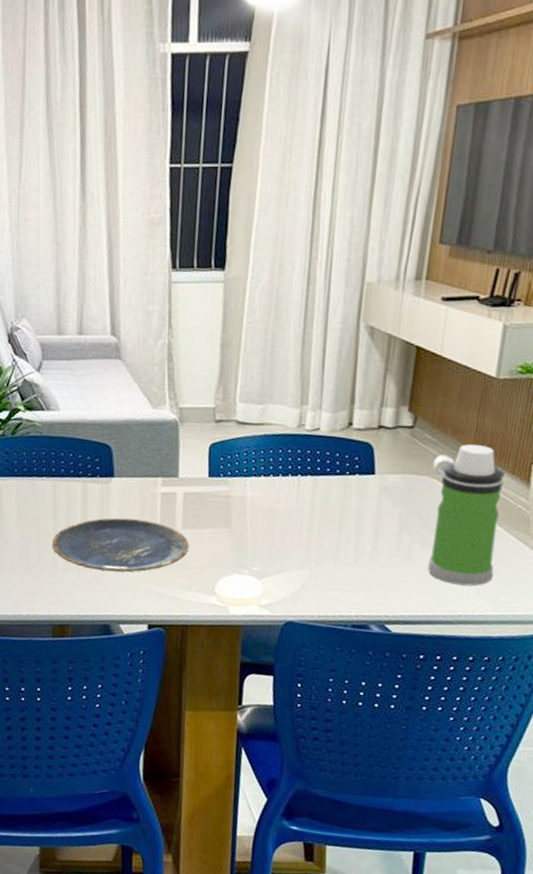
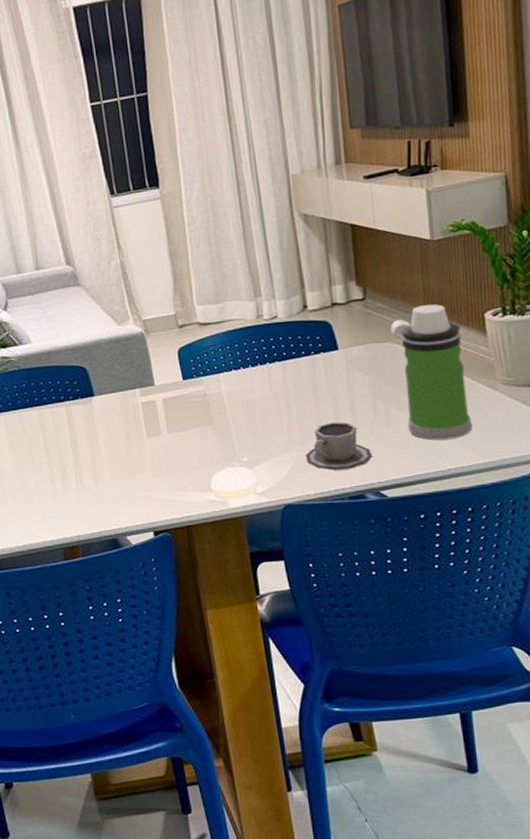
plate: present [52,517,189,572] -> none [47,431,178,488]
cup: none [317,547,386,598] -> present [305,422,373,470]

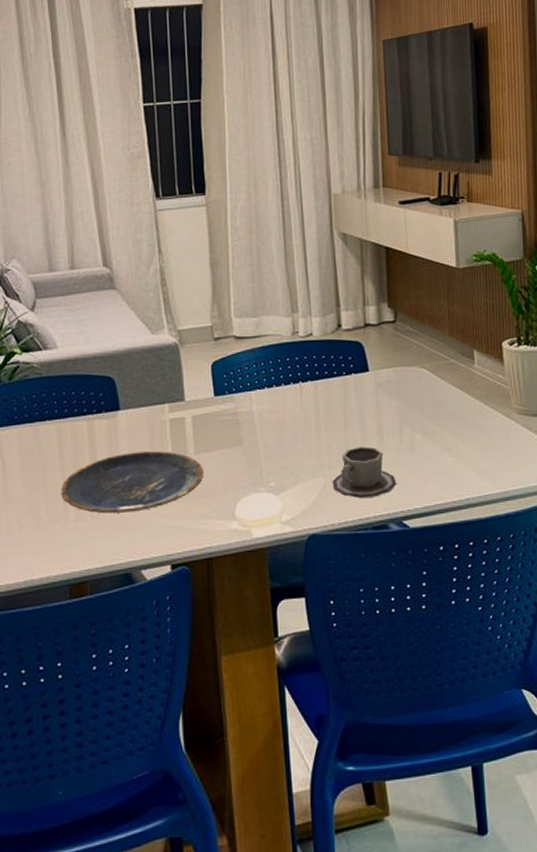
plate: none [47,431,178,488] -> present [61,451,204,514]
water bottle: present [390,304,473,441] -> none [417,330,490,469]

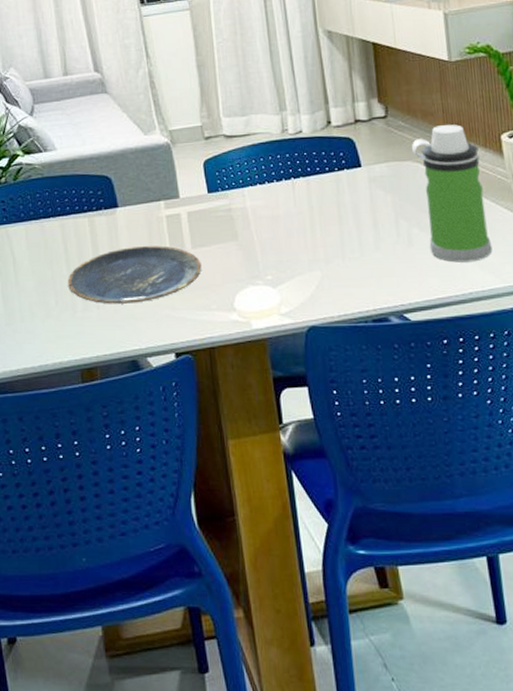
cup: present [332,446,397,498] -> none [329,241,396,291]
water bottle: none [417,330,490,469] -> present [411,124,492,263]

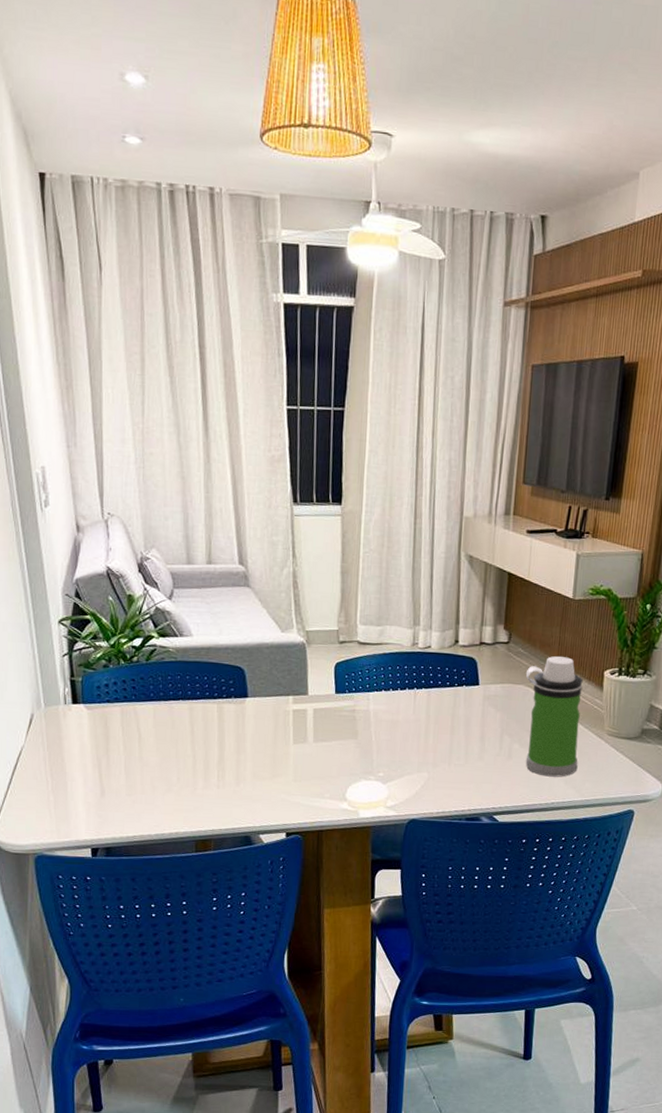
plate: present [68,246,202,304] -> none [191,735,321,786]

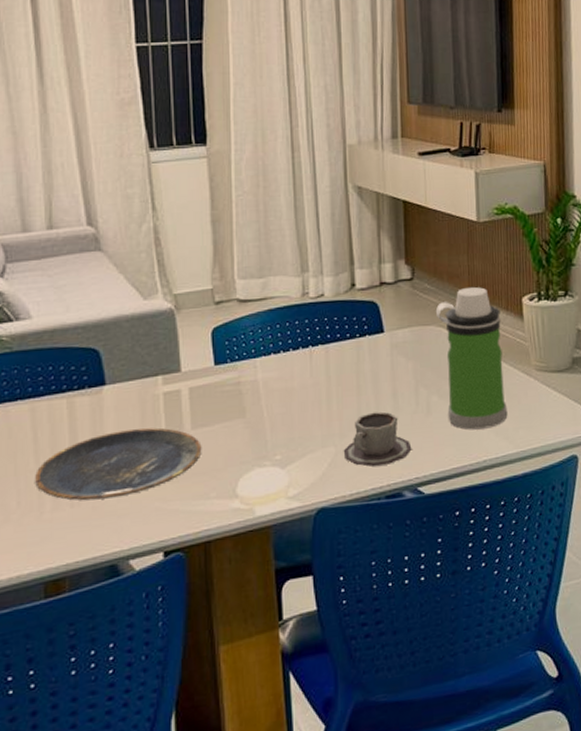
plate: none [191,735,321,786] -> present [35,427,202,501]
cup: none [434,750,492,794] -> present [343,411,412,467]

